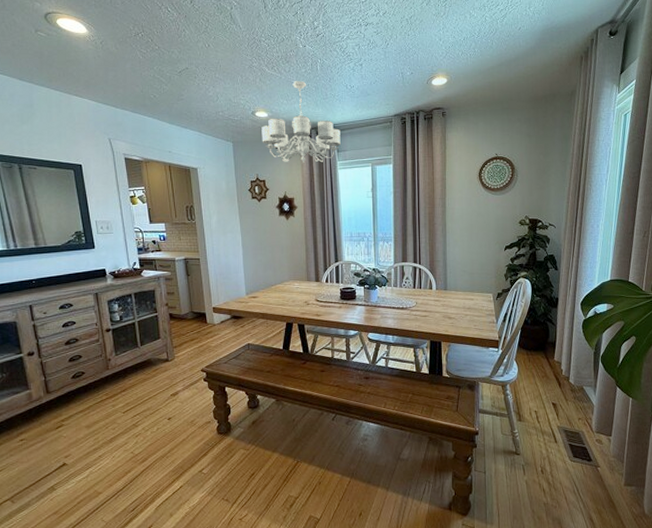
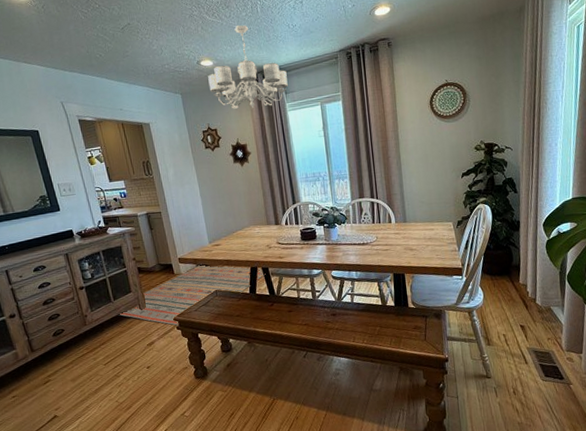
rug: none [144,315,301,377] -> present [119,264,266,326]

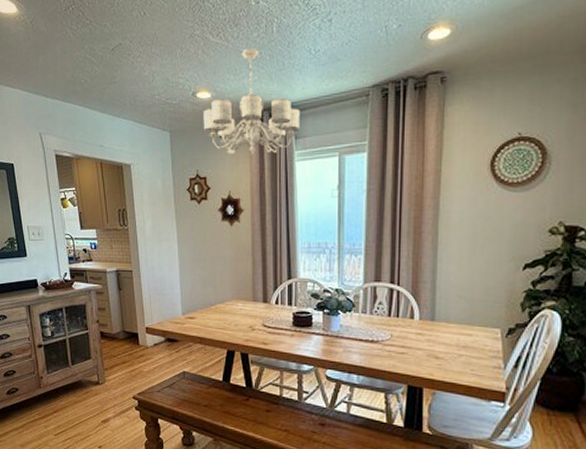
rug: present [119,264,266,326] -> none [75,337,244,405]

